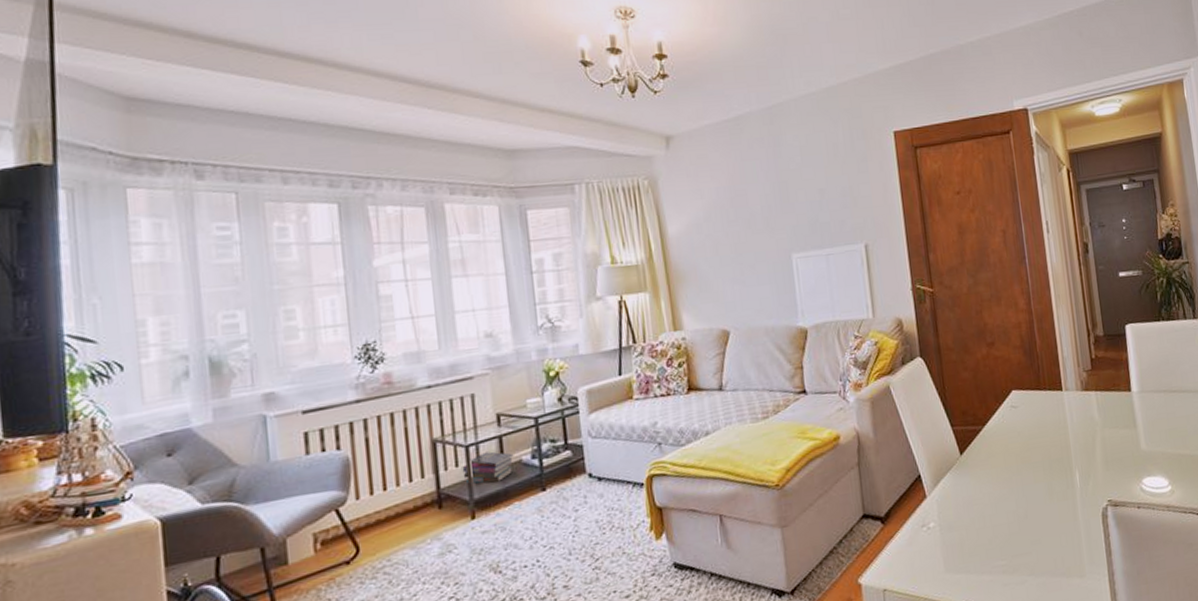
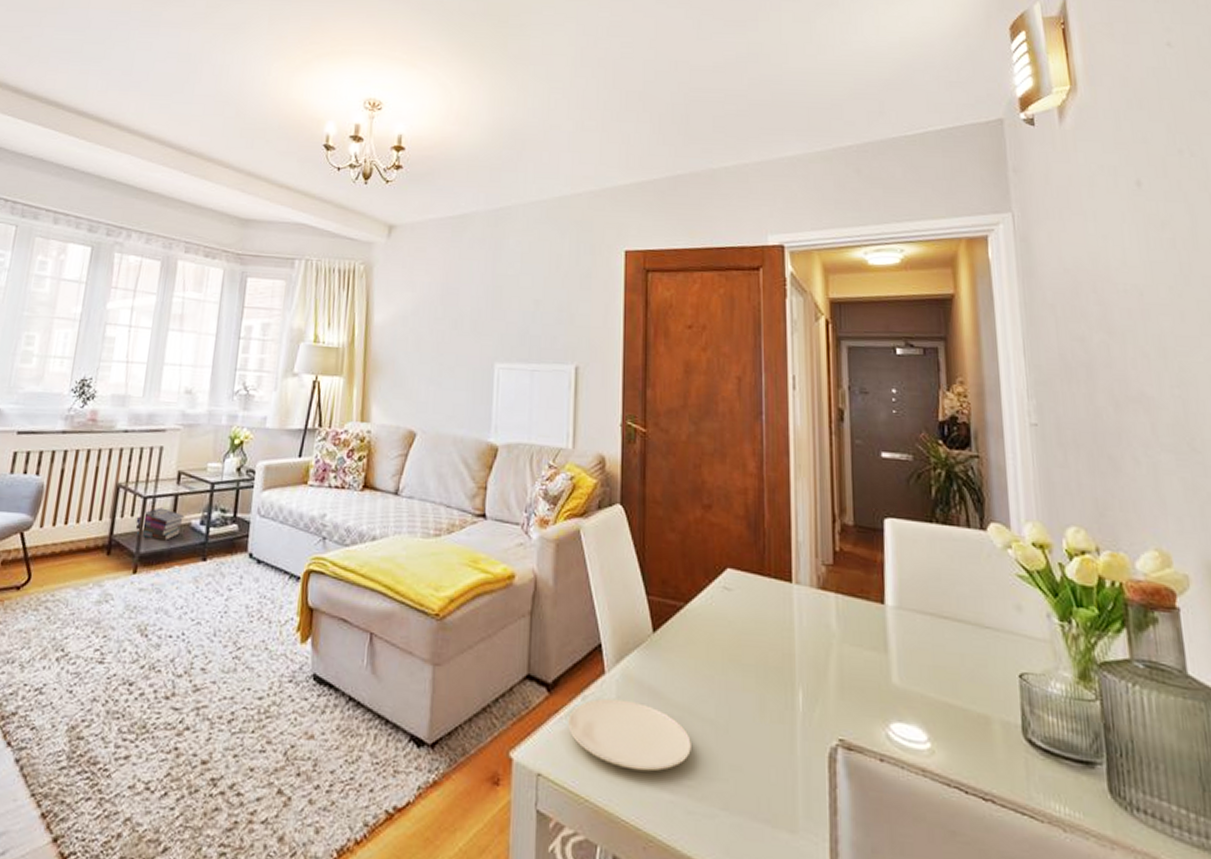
plate: none [902,512,1001,567] -> present [568,698,691,772]

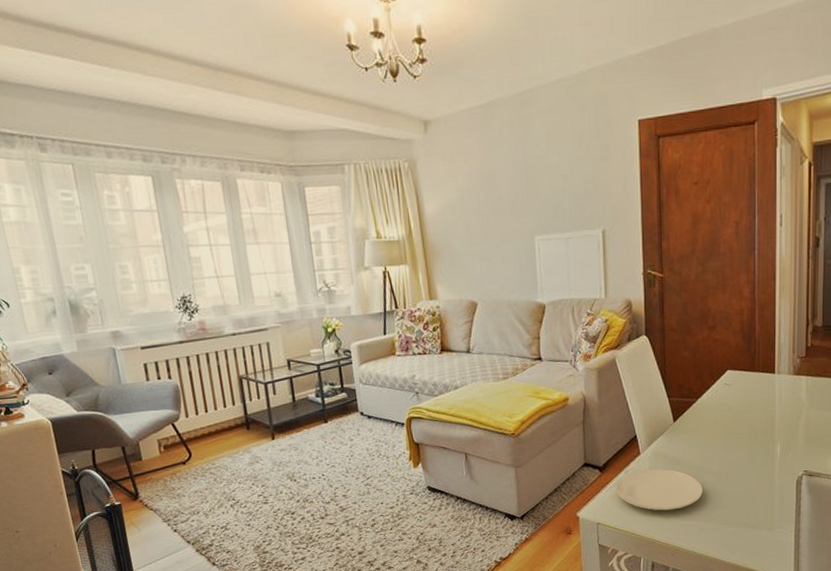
books: present [135,507,185,542] -> none [263,389,302,414]

